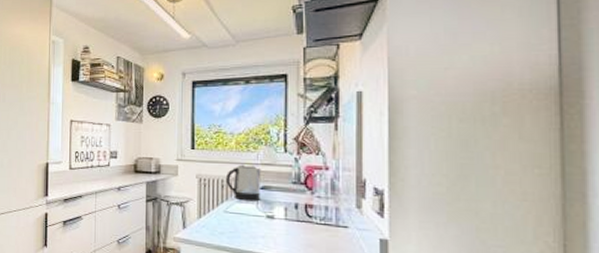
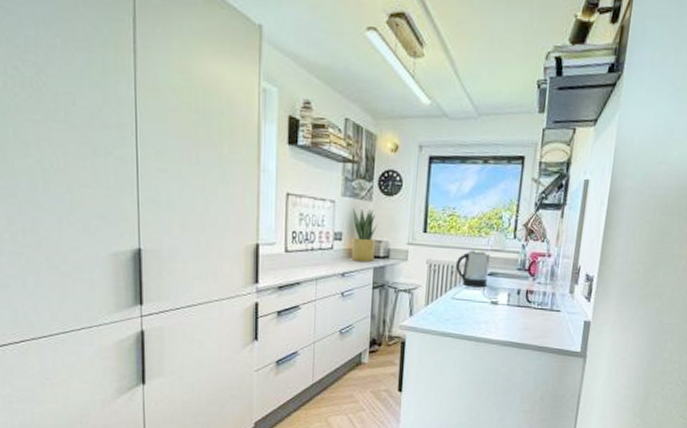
planter: none [125,130,149,177] -> present [351,208,379,262]

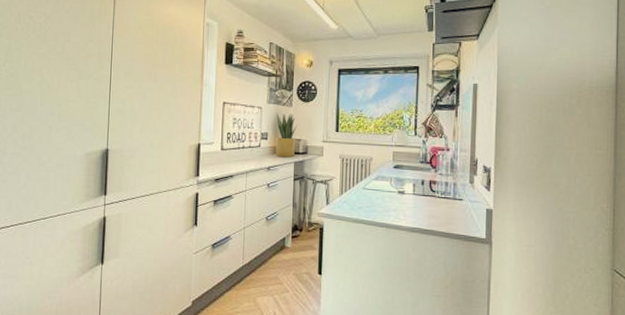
kettle: present [455,250,491,288] -> none [364,146,395,179]

